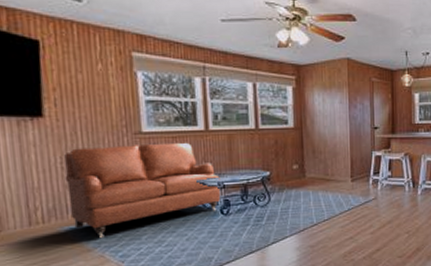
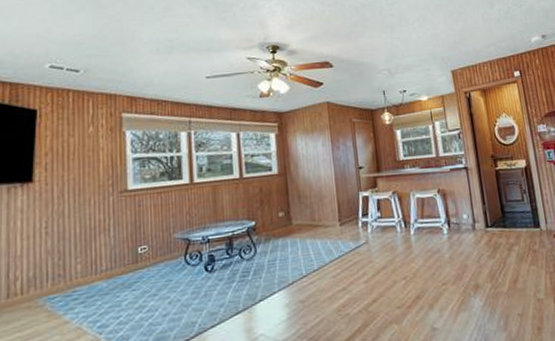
sofa: present [64,142,221,239] -> none [48,197,205,308]

